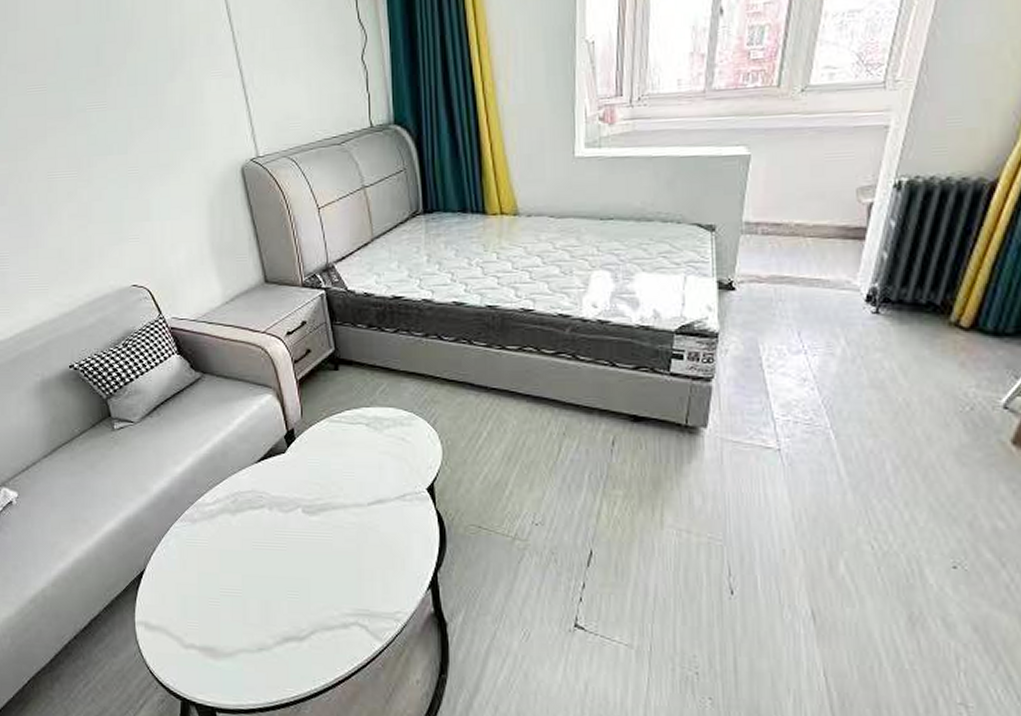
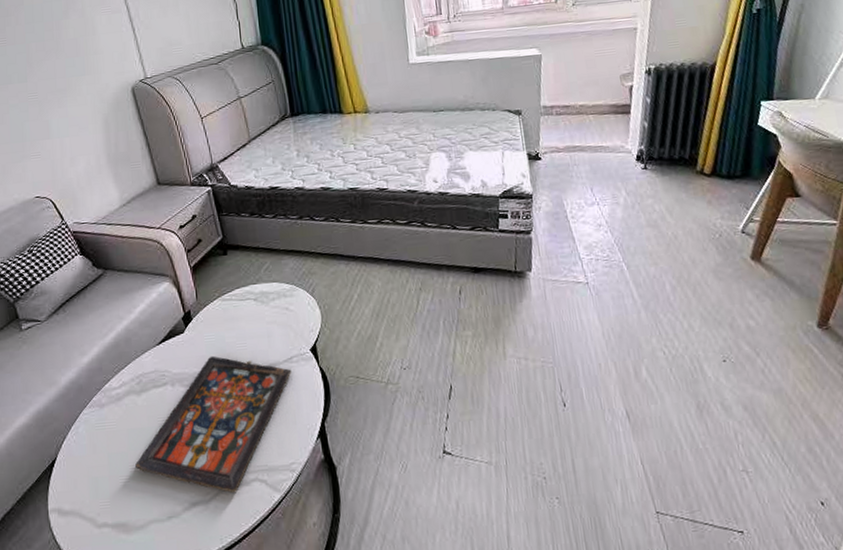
board game: none [227,482,404,634] -> present [135,355,292,493]

